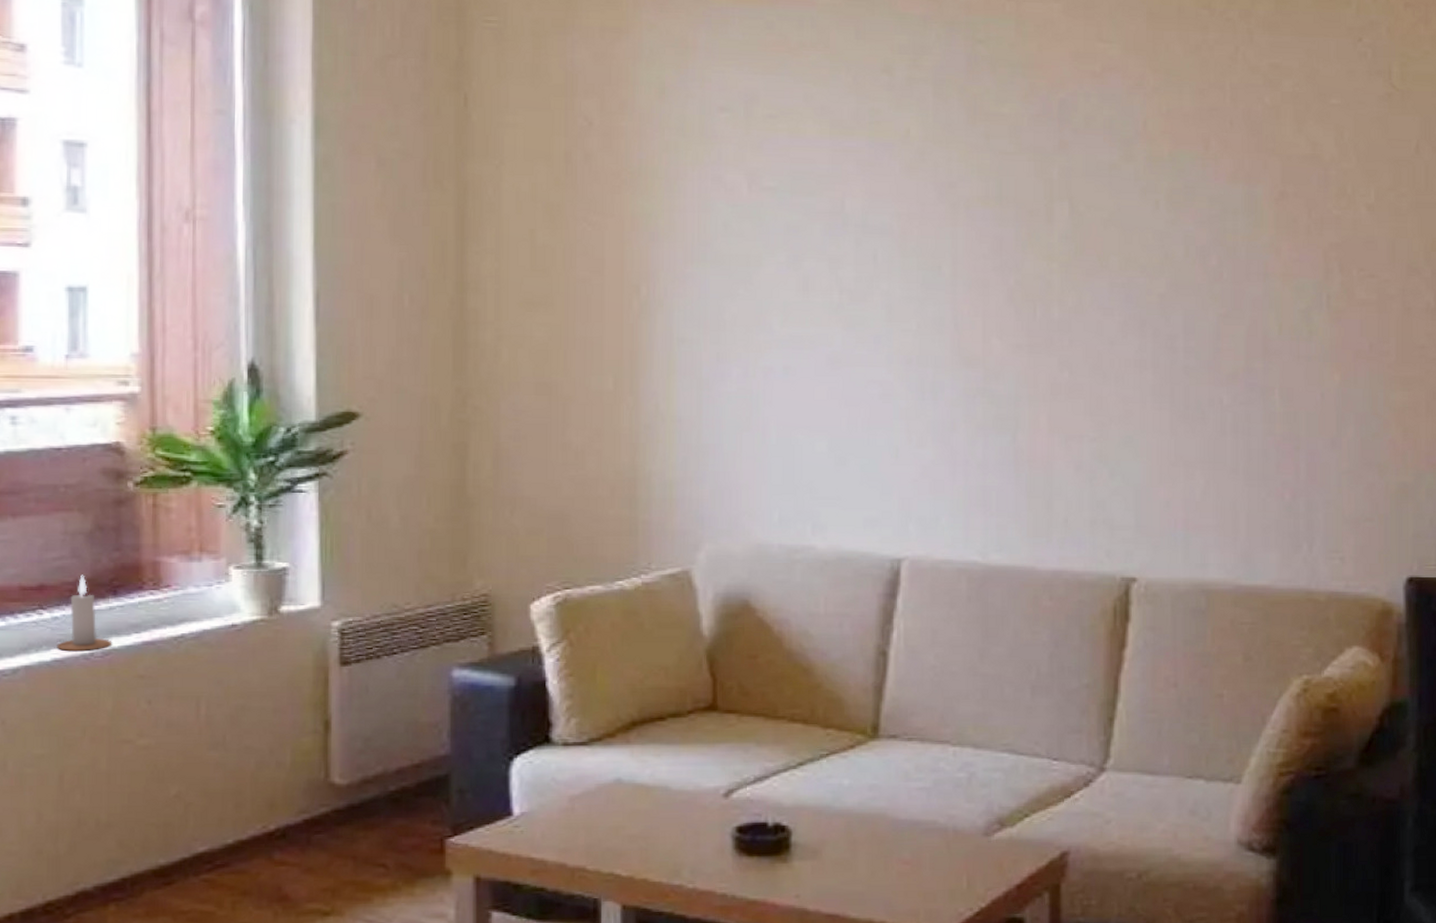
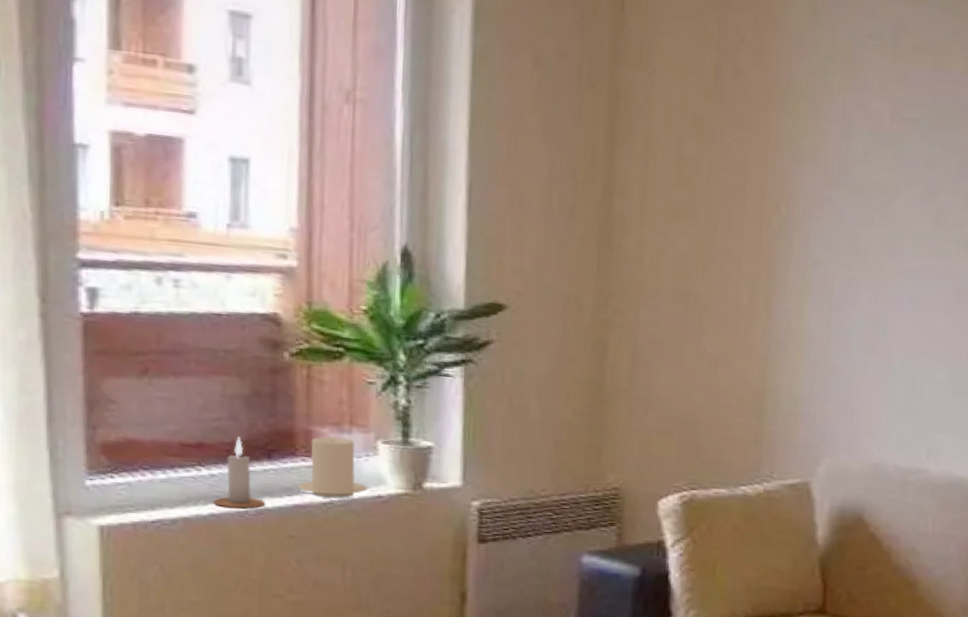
candle: none [145,566,221,632] -> present [297,436,368,499]

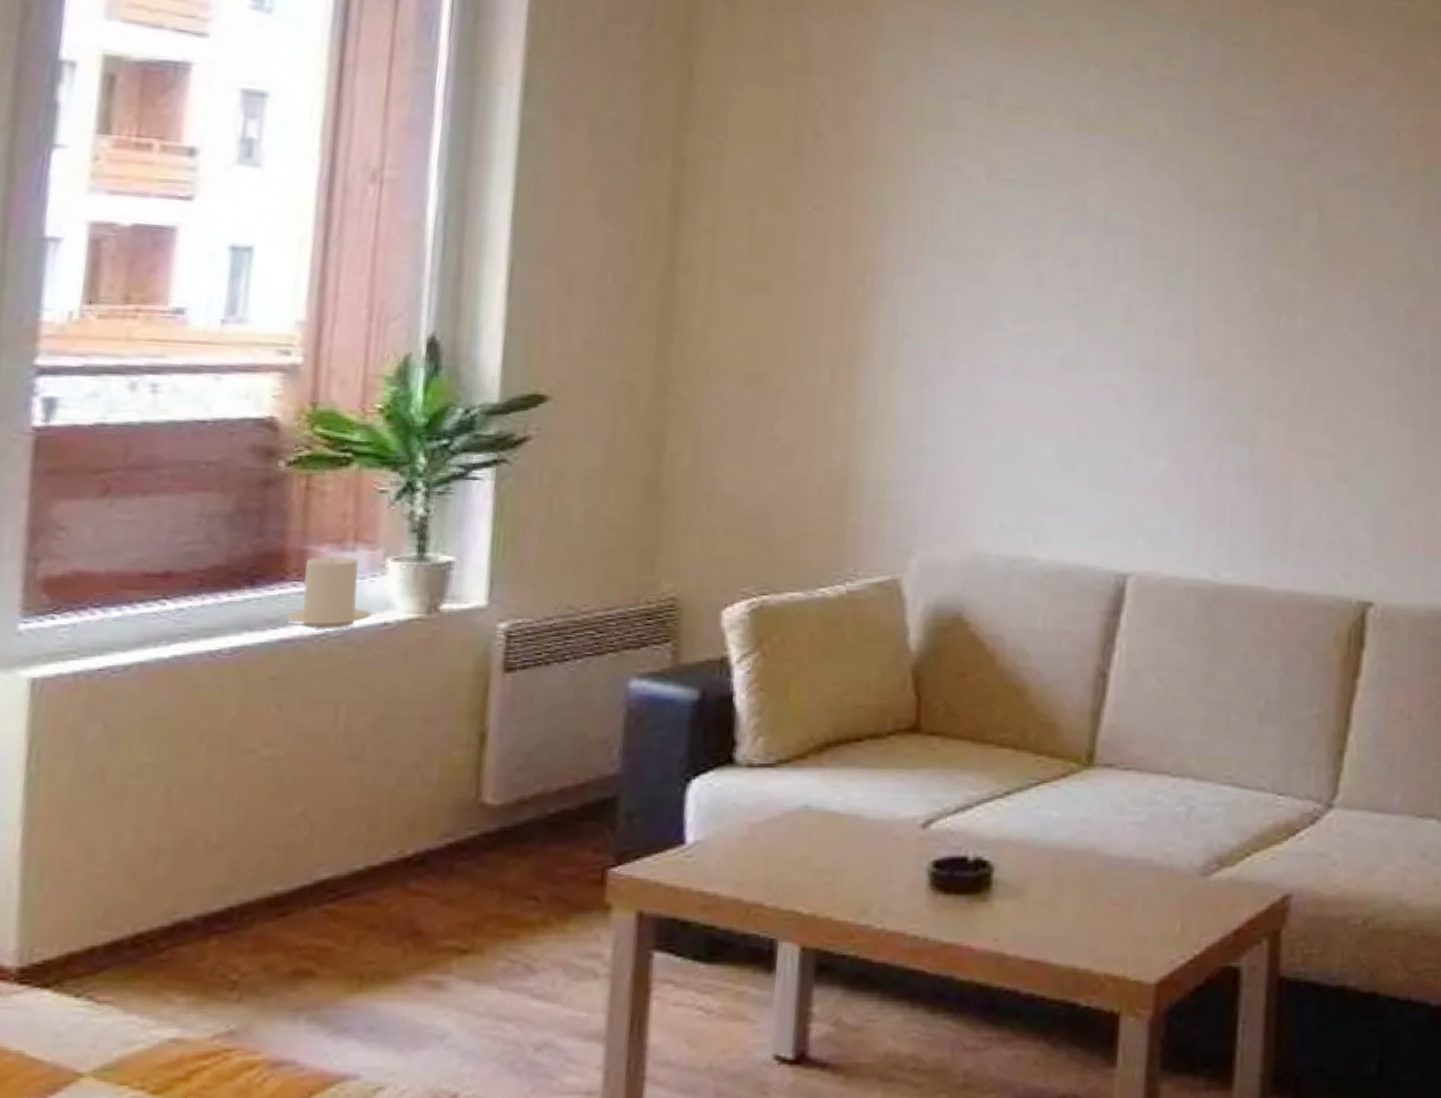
candle: present [213,436,266,509] -> none [178,562,244,648]

